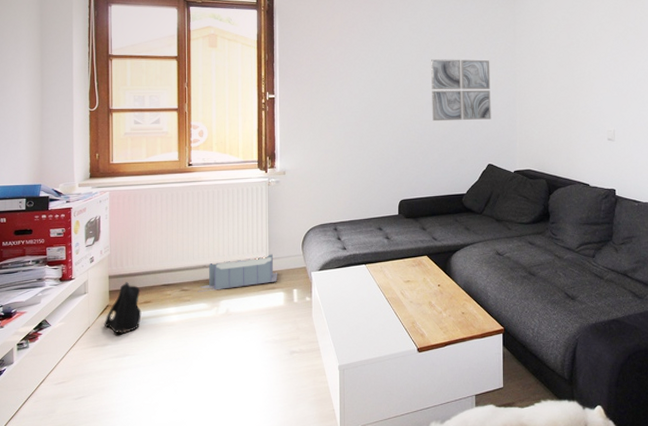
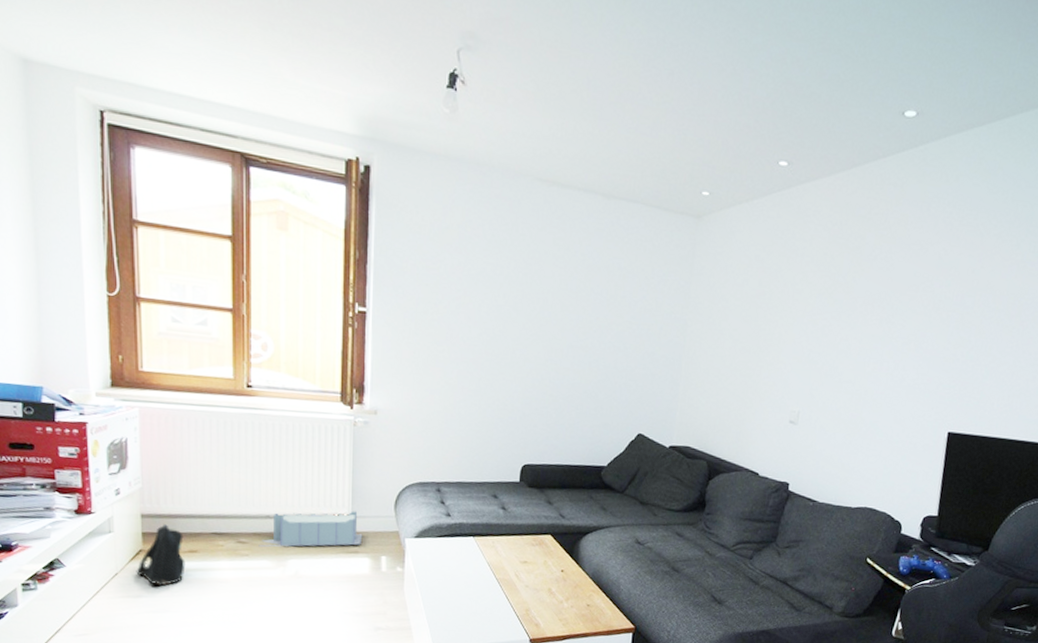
wall art: present [431,59,491,122] -> none [573,289,656,378]

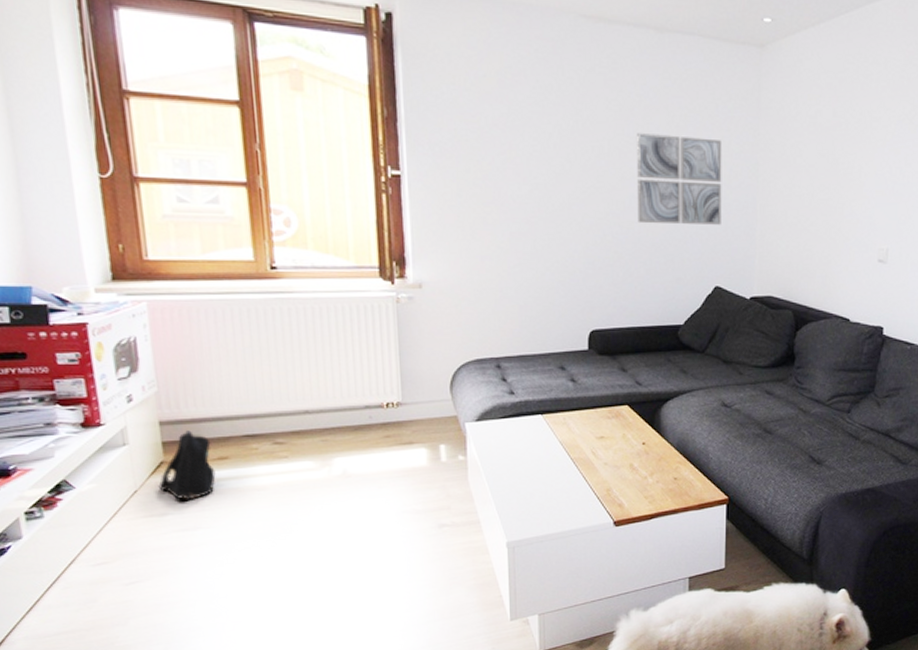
storage bin: present [258,511,363,548] -> none [298,397,417,447]
wall art: none [573,289,656,378] -> present [637,133,723,225]

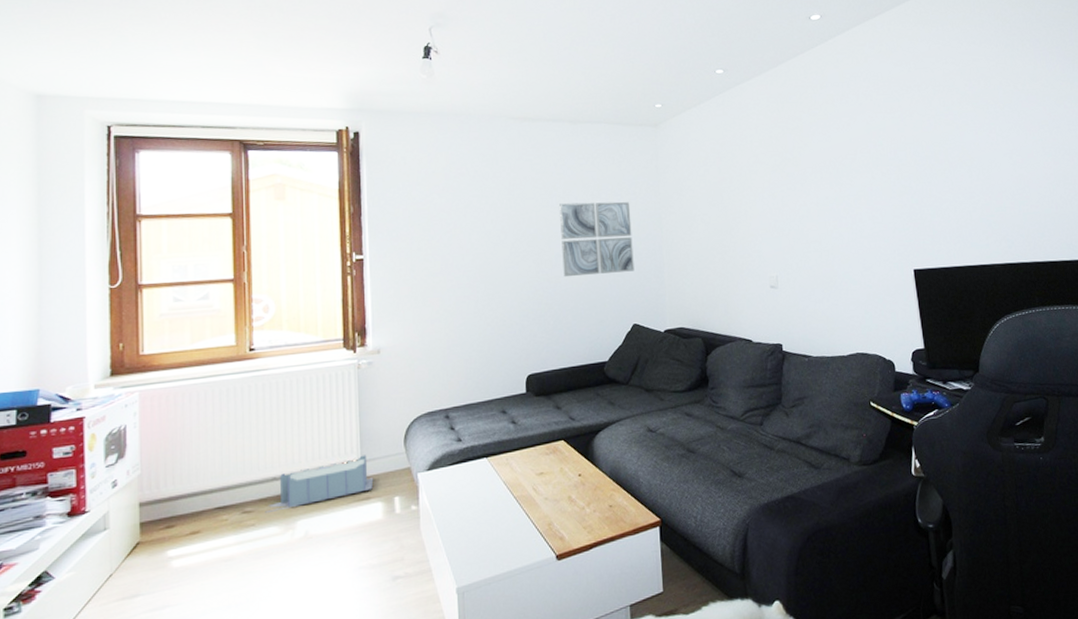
backpack: present [158,430,216,502] -> none [132,509,187,581]
storage bin: none [298,397,417,447] -> present [265,455,374,514]

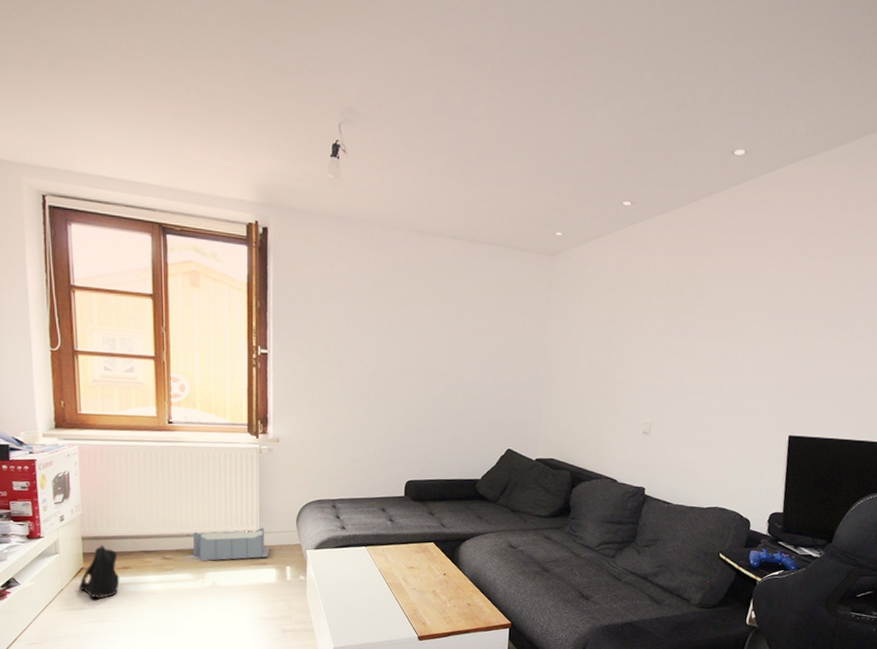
backpack: none [132,509,187,581] -> present [78,545,120,600]
wall art: present [559,201,634,278] -> none [448,324,518,399]

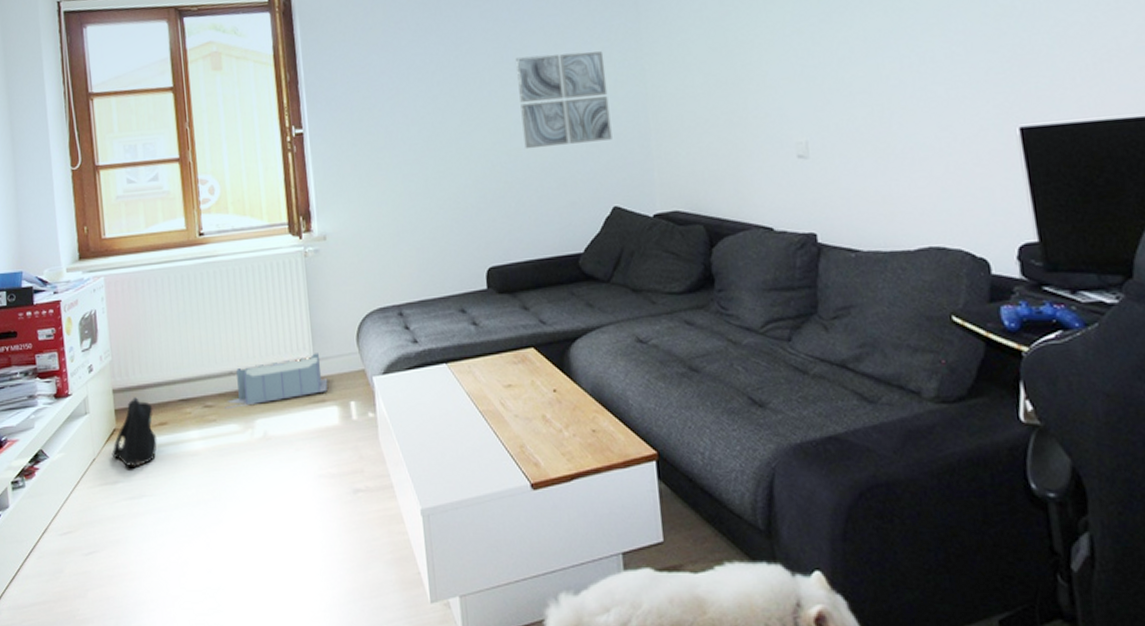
wall art: none [448,324,518,399] -> present [516,51,612,150]

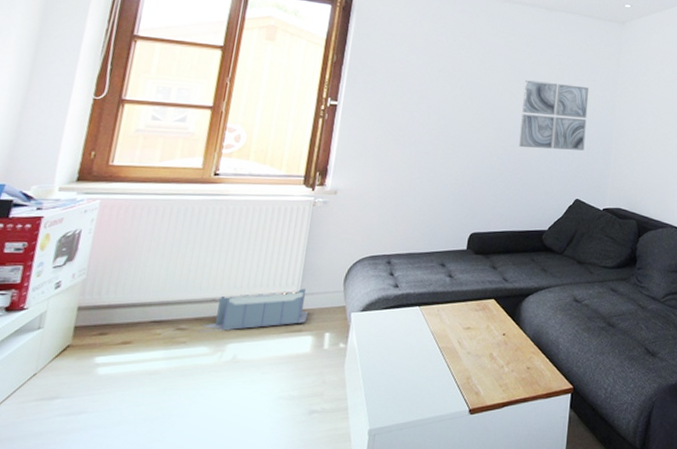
backpack: present [111,397,157,469] -> none [57,316,120,385]

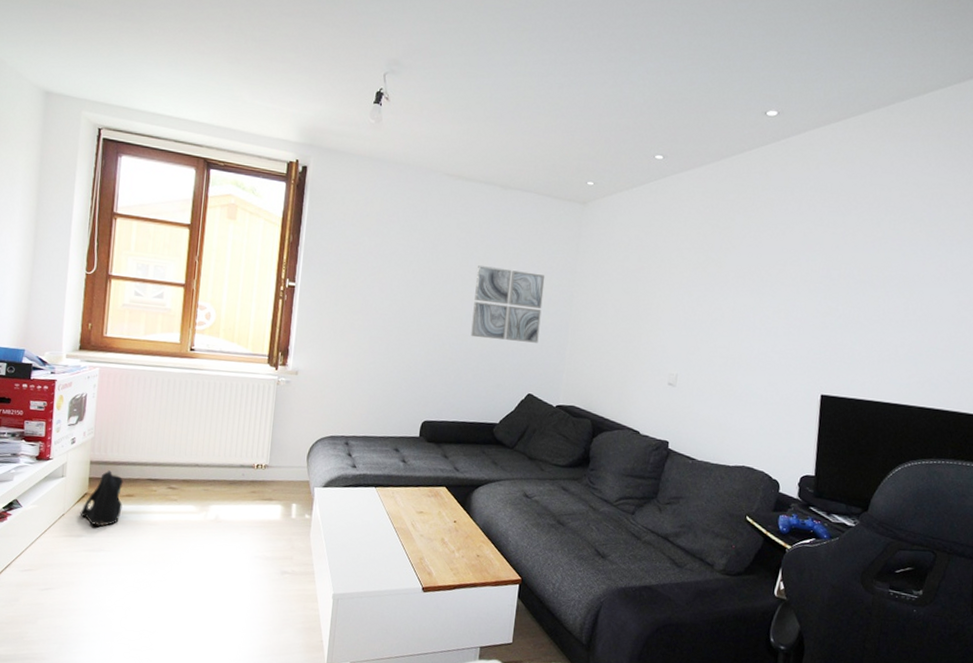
backpack: none [57,316,120,385] -> present [80,470,124,527]
storage bin: present [198,288,309,333] -> none [186,461,278,493]

